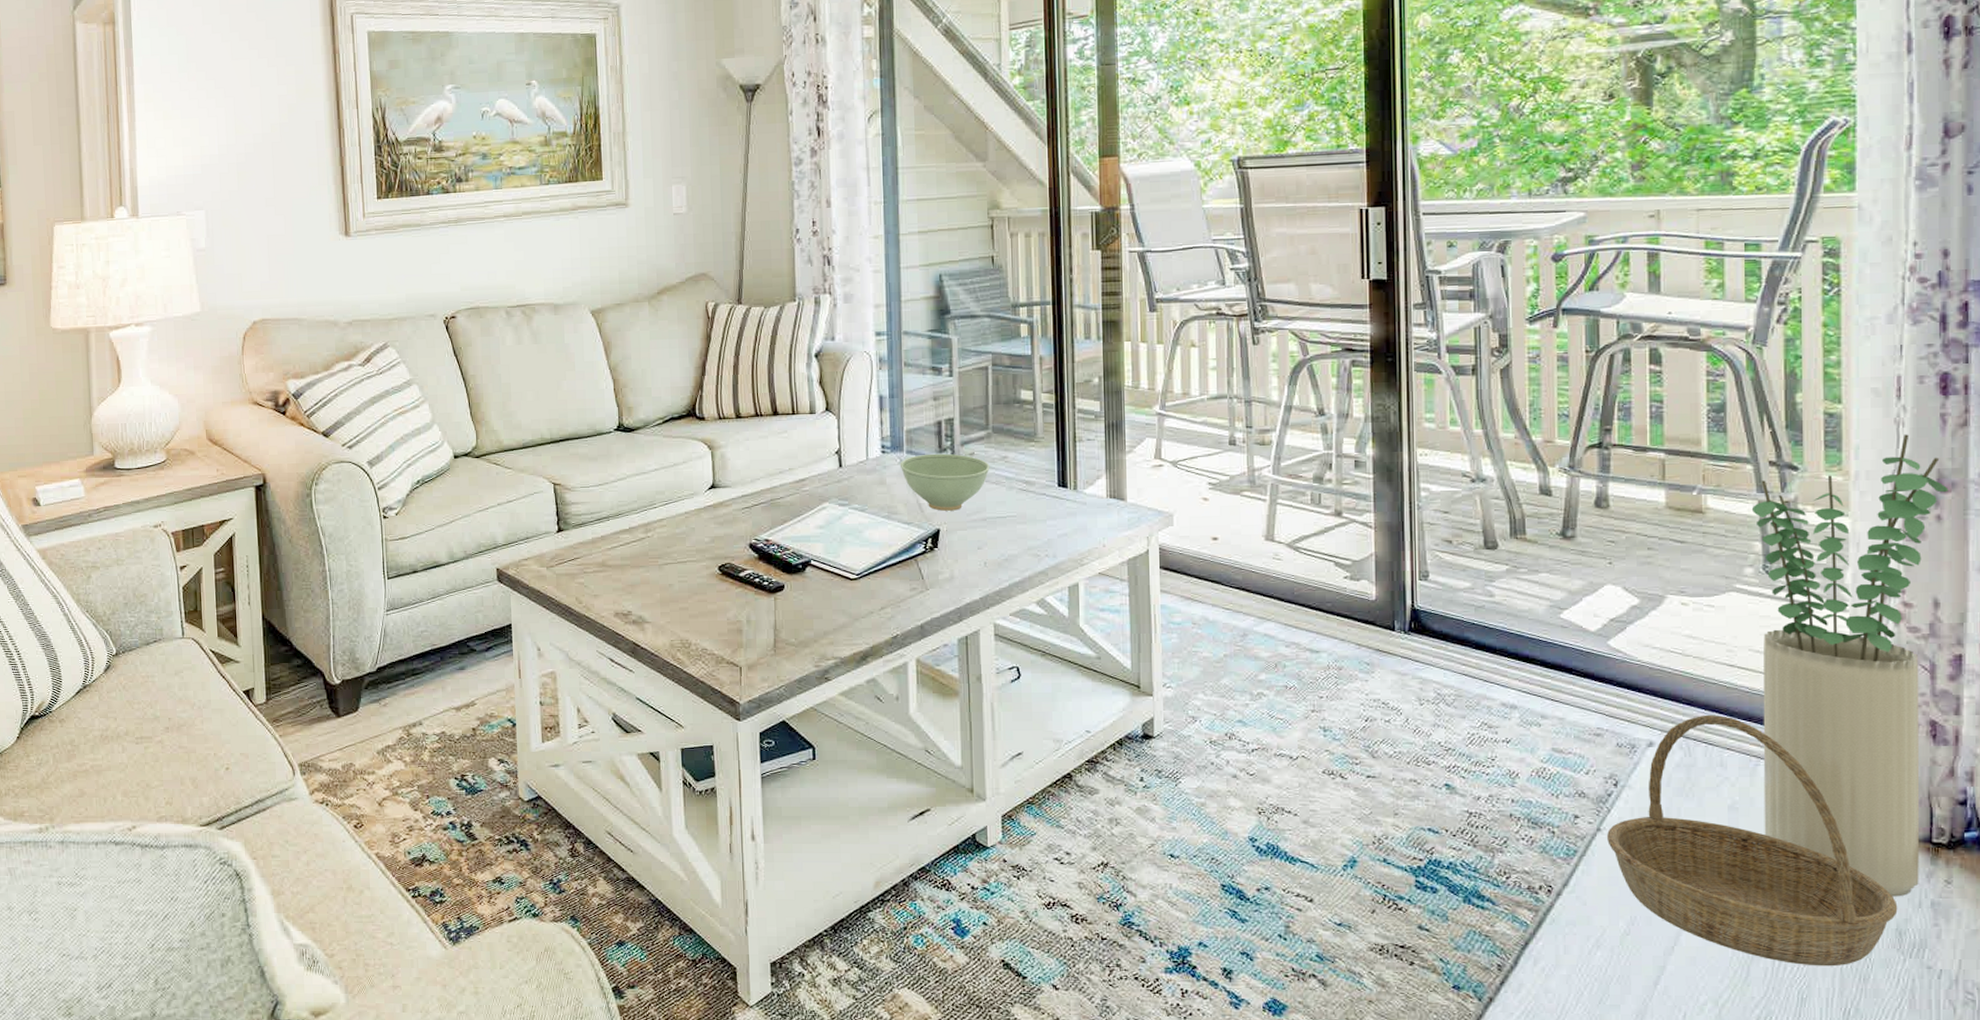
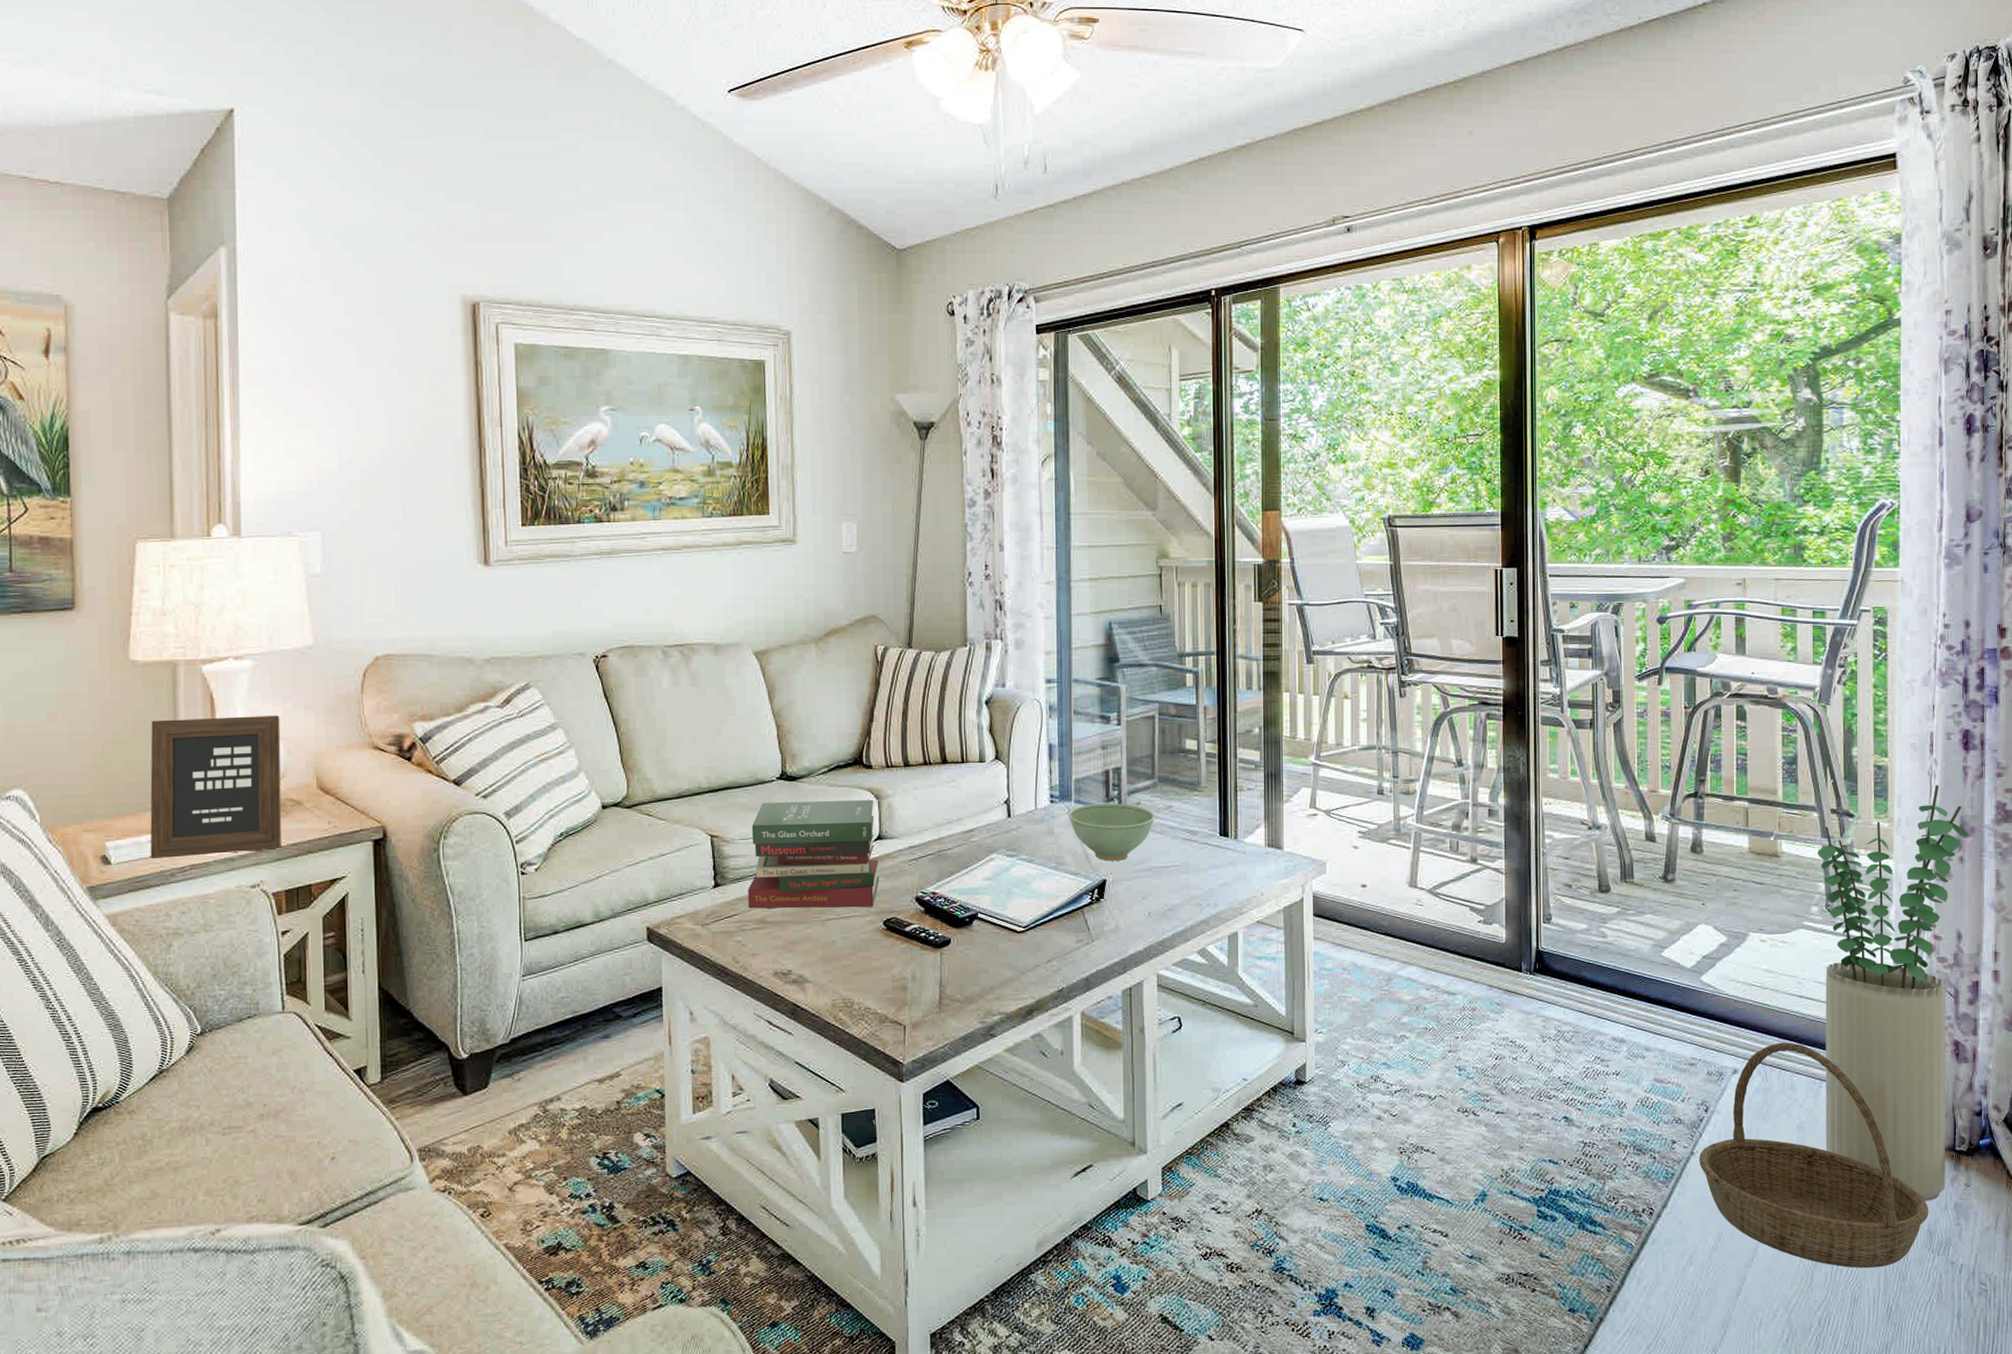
picture frame: none [69,375,178,502] -> present [150,715,282,860]
books: none [589,449,714,553] -> present [748,799,880,909]

